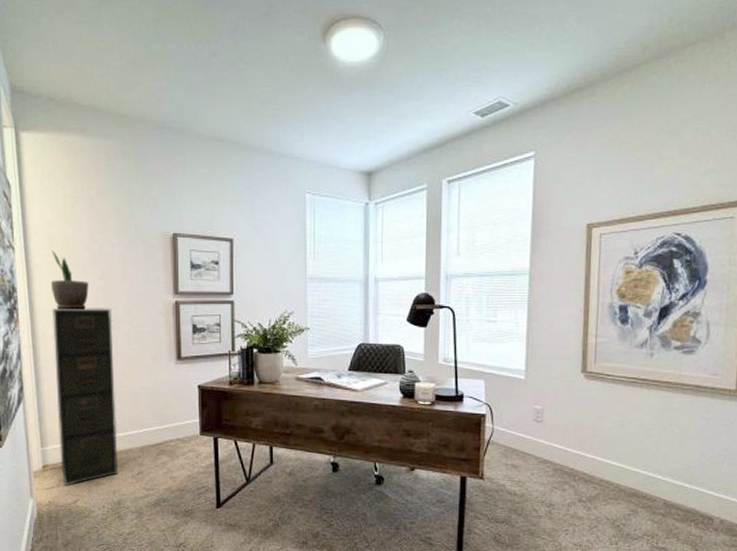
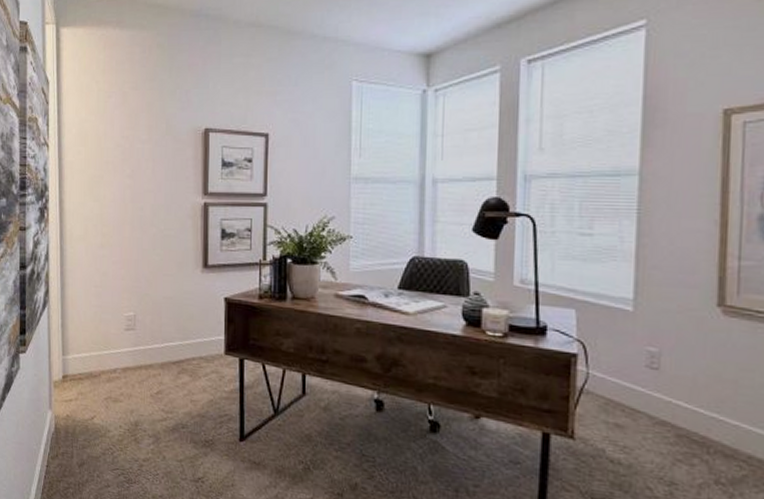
potted plant: present [50,250,89,310] -> none [80,147,117,211]
filing cabinet: present [51,308,118,486] -> none [79,208,139,400]

